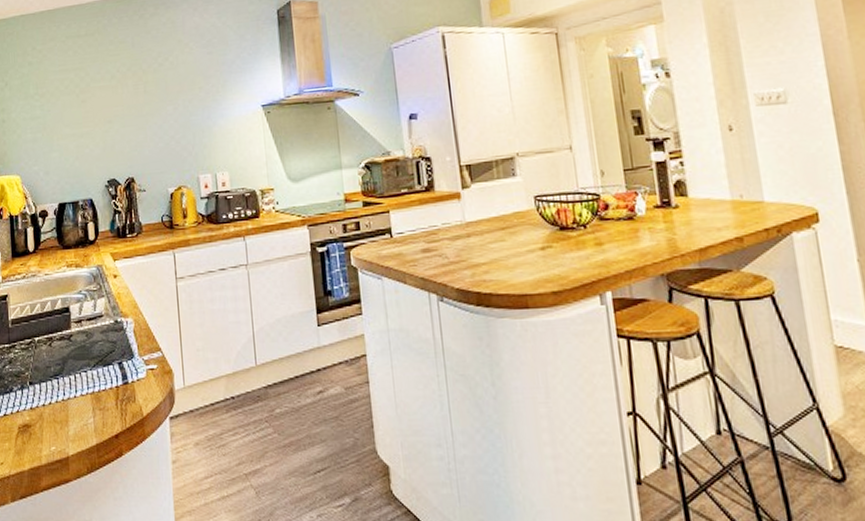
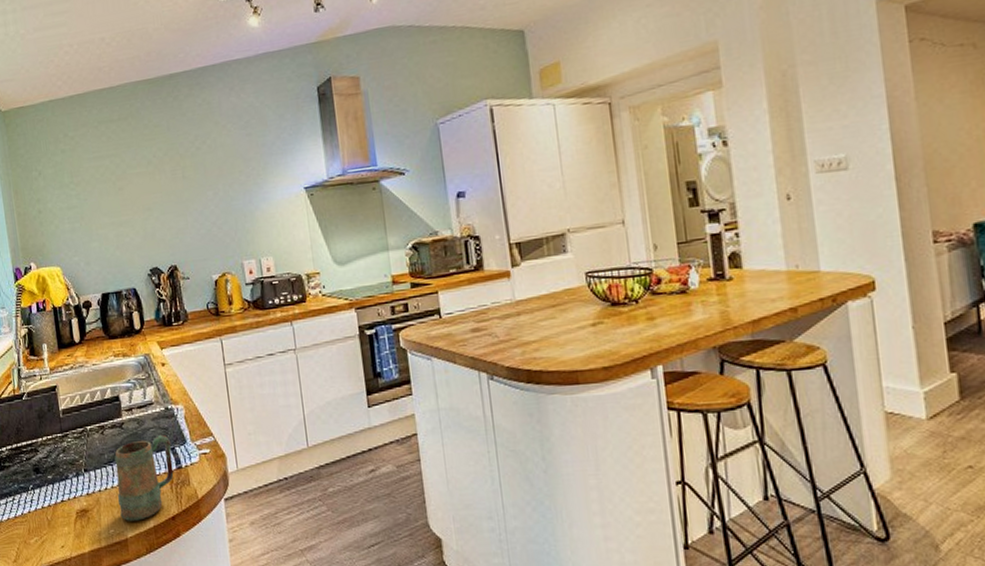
mug: none [61,348,120,438] -> present [114,434,174,521]

